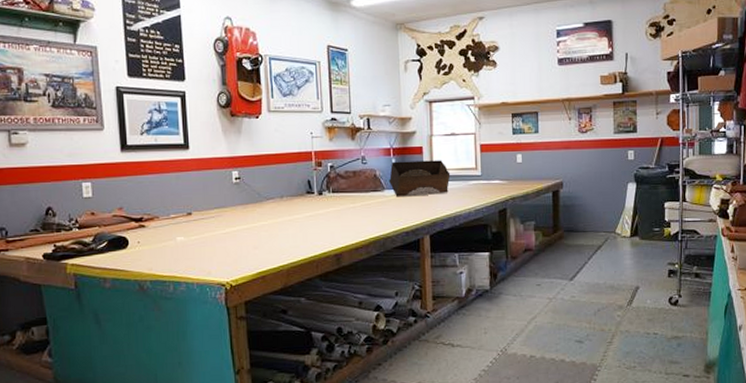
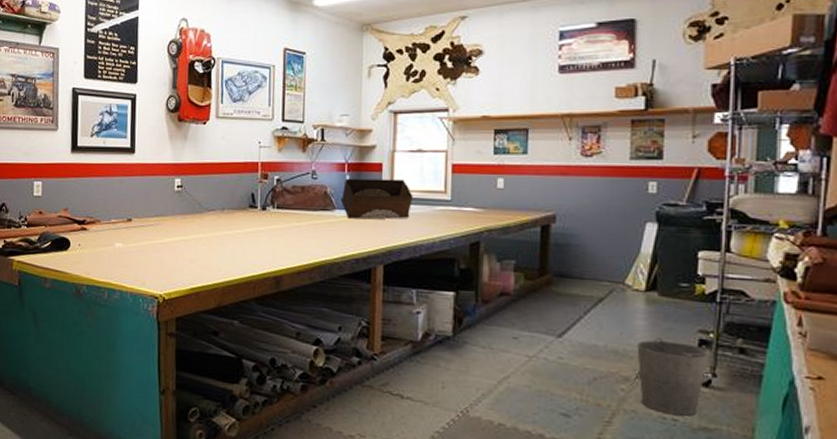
bucket: none [627,272,677,330] -> present [637,338,710,416]

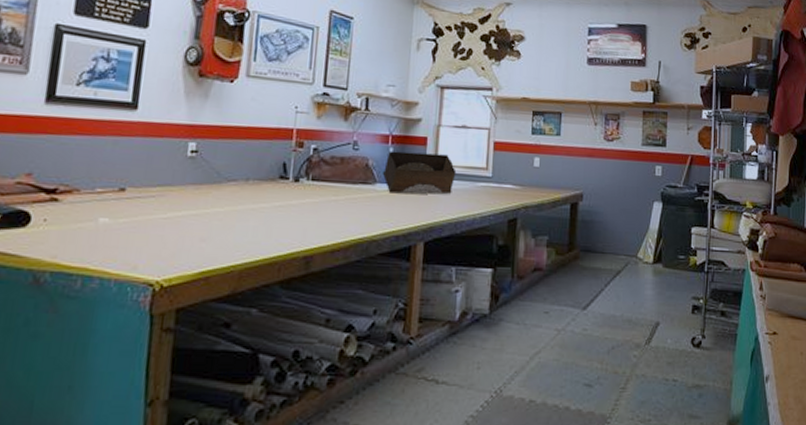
bucket: present [637,338,710,416] -> none [646,306,701,376]

